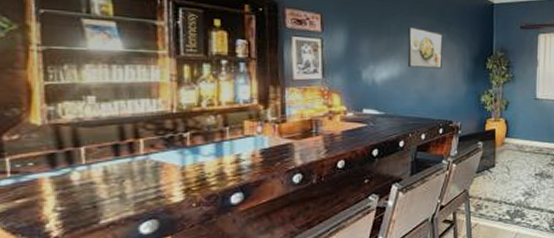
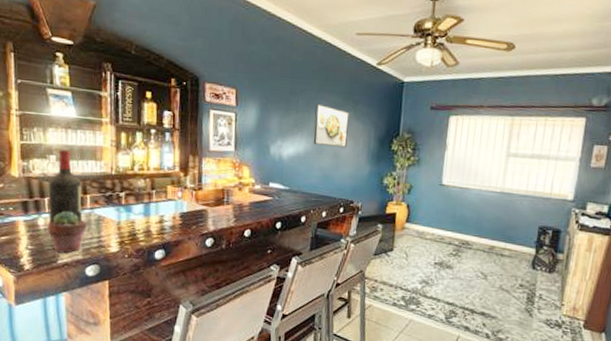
potted succulent: none [84,161,141,211] -> present [47,211,88,253]
wine bottle: none [85,88,133,193] -> present [48,149,82,237]

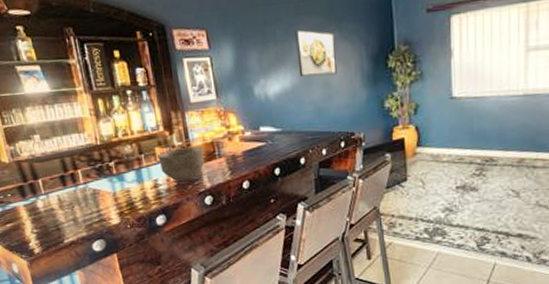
potted succulent: present [47,211,88,253] -> none [46,190,85,232]
wine bottle: present [48,149,82,237] -> none [38,126,78,218]
bowl: none [167,189,214,222] -> present [157,145,205,182]

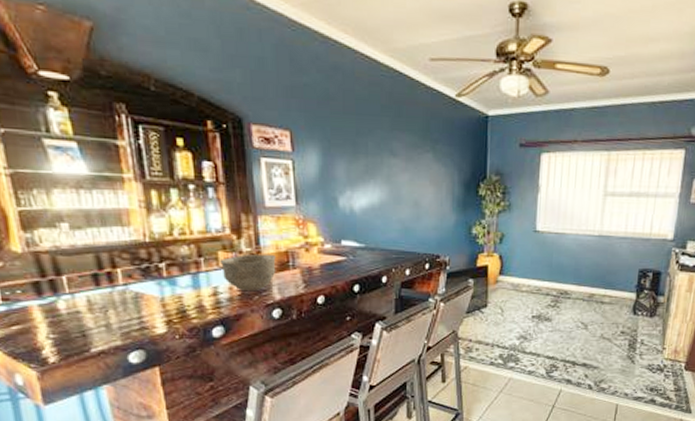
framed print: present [295,29,337,77] -> none [388,145,428,196]

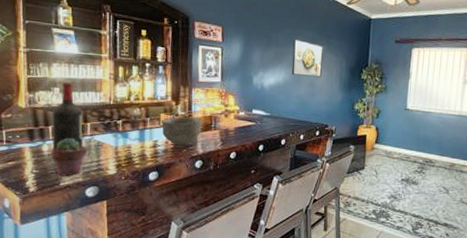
wine bottle: none [64,214,114,322] -> present [52,82,83,162]
potted succulent: none [70,291,123,340] -> present [51,138,88,176]
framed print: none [388,145,428,196] -> present [291,38,323,78]

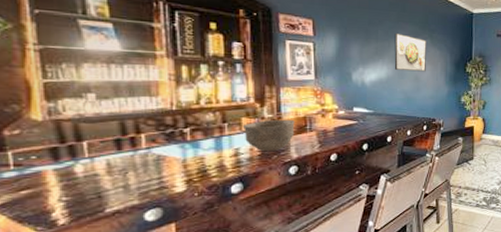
potted succulent: present [51,138,88,176] -> none [88,154,144,200]
wine bottle: present [52,82,83,162] -> none [87,86,135,184]

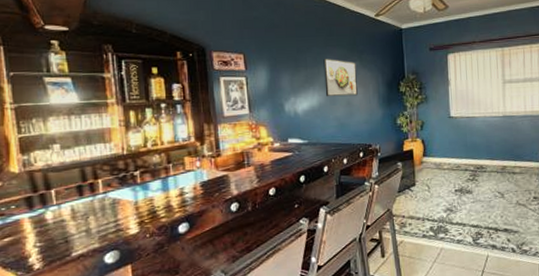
bowl: present [242,119,295,152] -> none [185,155,234,190]

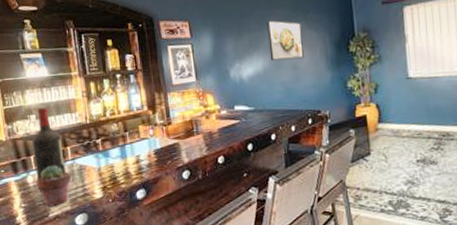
wine bottle: none [54,136,95,230] -> present [32,107,65,192]
potted succulent: none [56,200,102,245] -> present [36,166,72,207]

